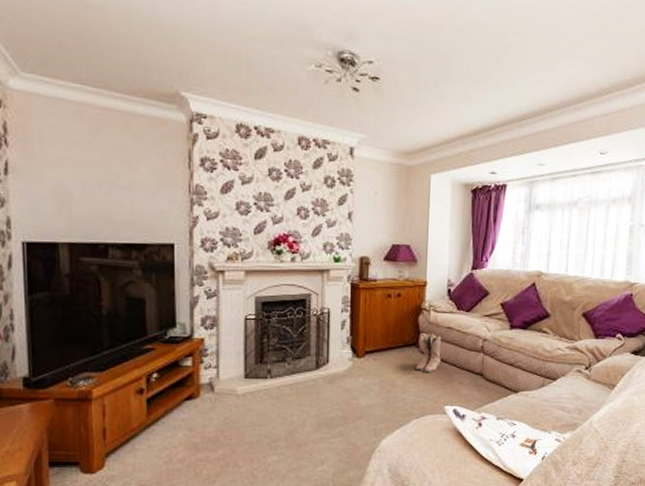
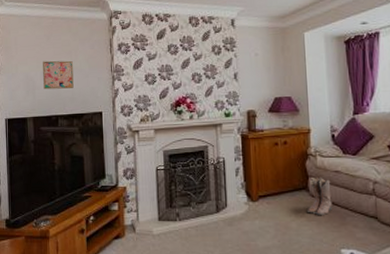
wall art: none [85,167,133,209] -> present [43,60,74,90]

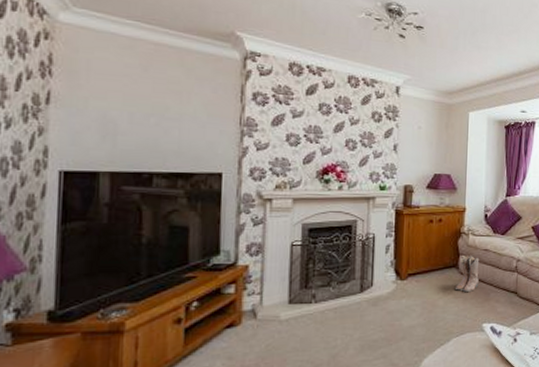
wall art: present [43,60,74,90] -> none [132,98,183,139]

